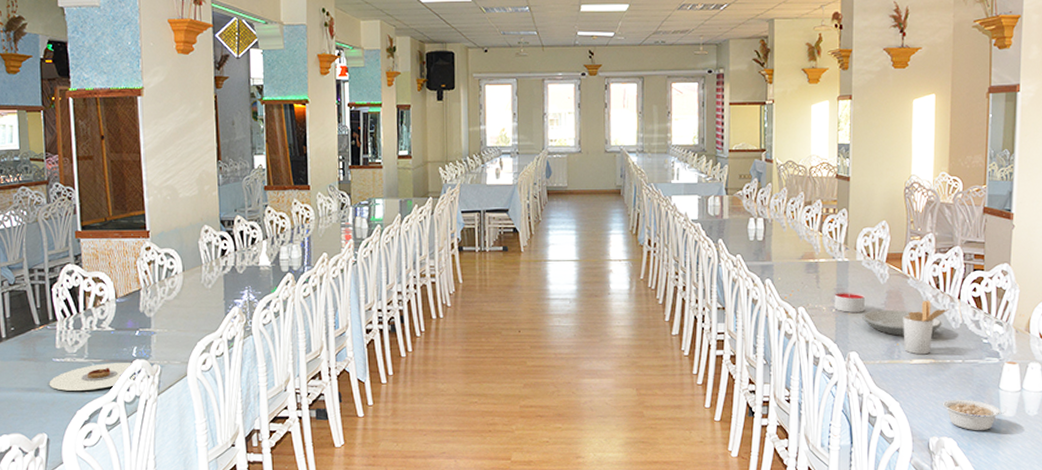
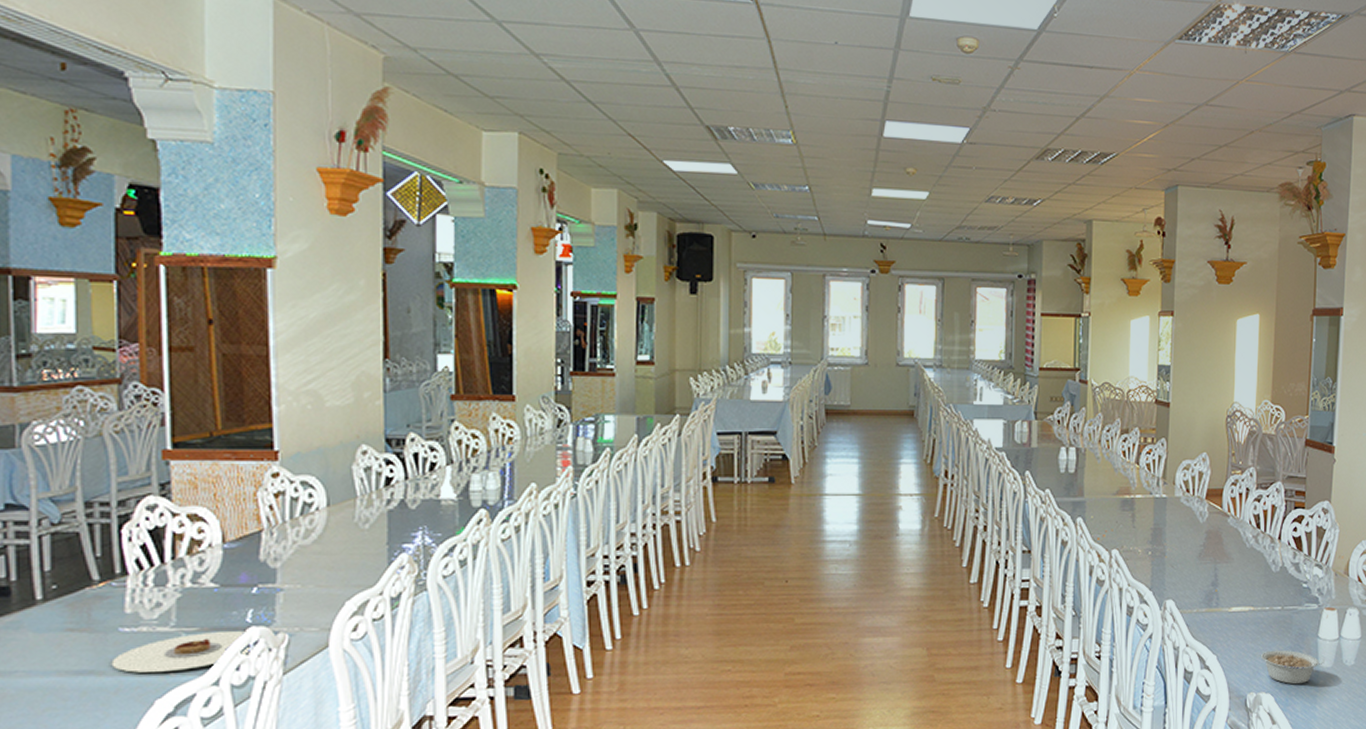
candle: present [834,292,865,312] -> none [1150,532,1183,555]
plate: present [862,310,942,336] -> none [1180,552,1262,581]
utensil holder: present [903,300,950,355] -> none [1222,541,1270,602]

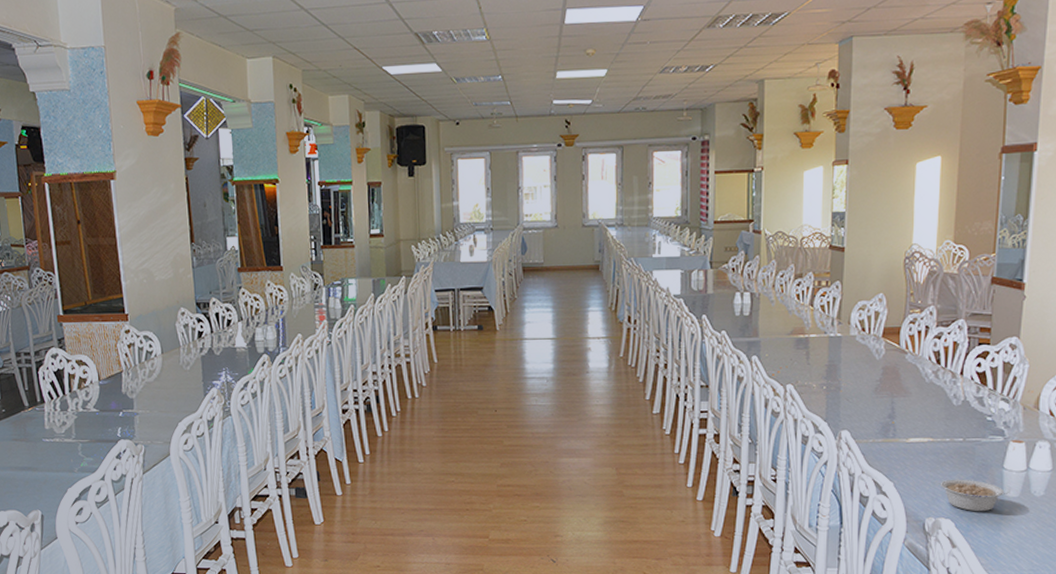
plate: present [111,631,252,673] -> none [40,443,123,470]

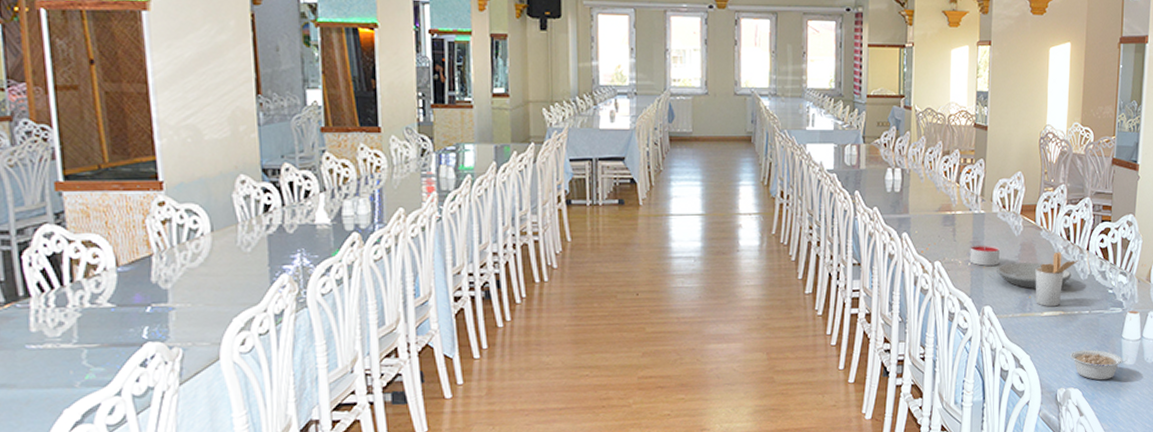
candle: none [825,368,858,390] -> present [970,244,1000,266]
plate: none [855,387,942,414] -> present [997,262,1072,289]
utensil holder: none [899,376,951,433] -> present [1035,252,1079,307]

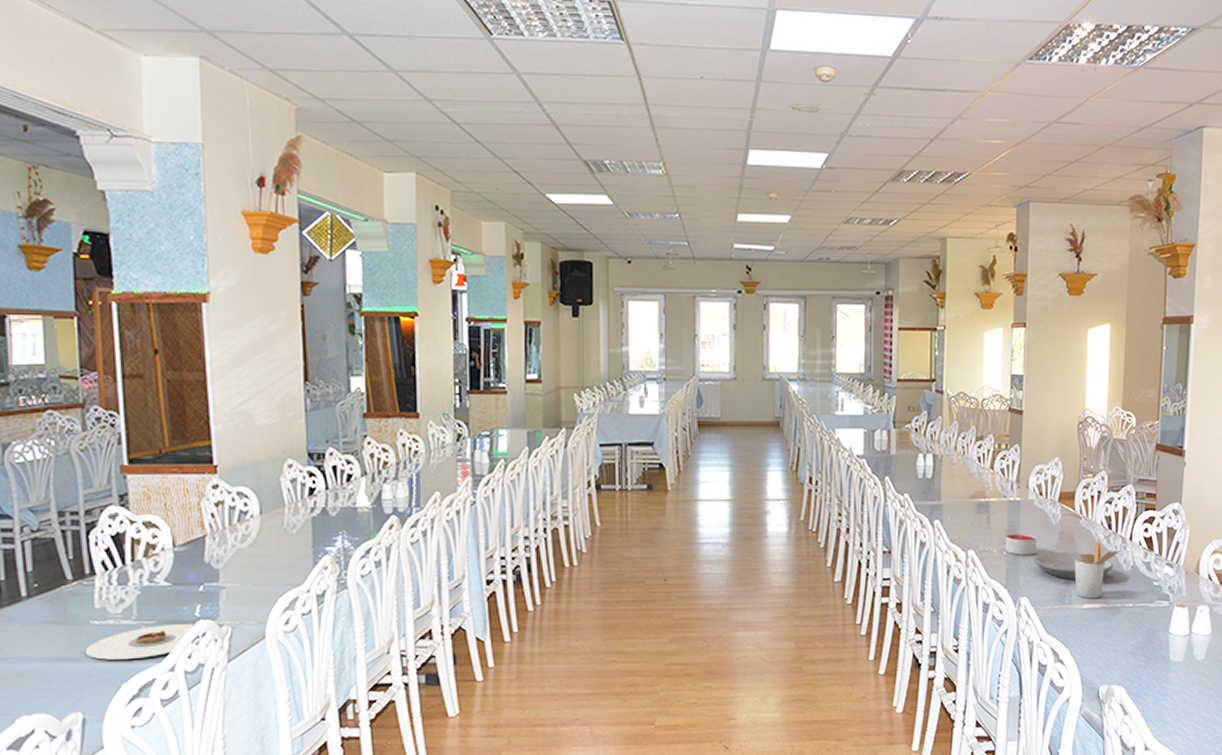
plate: none [21,346,150,386] -> present [85,624,201,660]
legume: present [1070,349,1127,380] -> none [1113,644,1174,678]

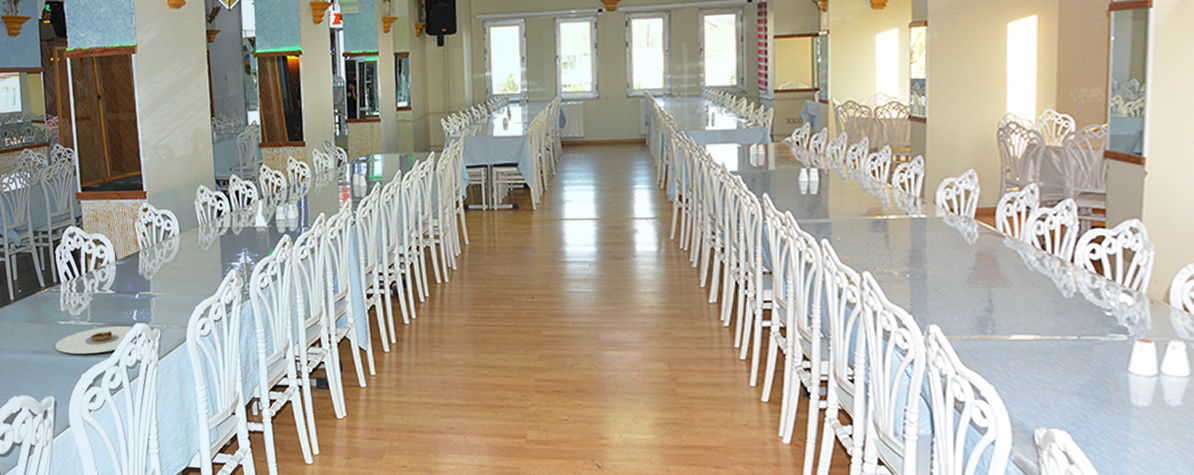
candle: present [1005,533,1036,555] -> none [908,254,948,278]
plate: present [1034,552,1114,580] -> none [945,276,1050,306]
utensil holder: present [1074,541,1121,599] -> none [998,263,1060,330]

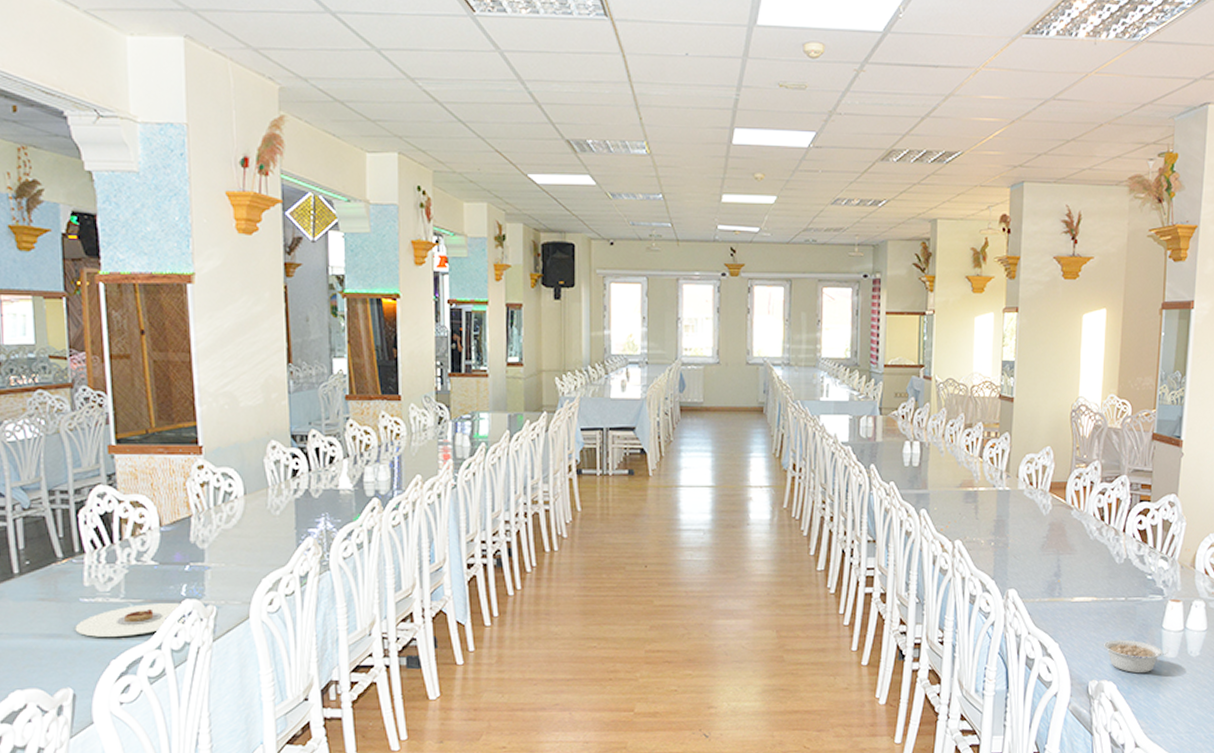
legume: none [1052,383,1137,423] -> present [1104,639,1167,674]

